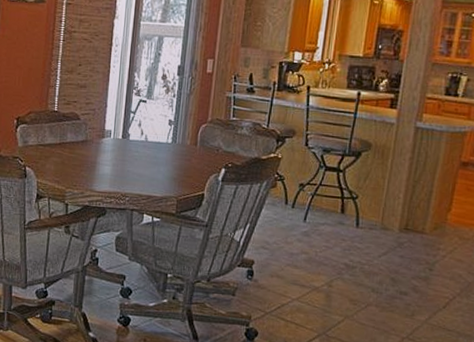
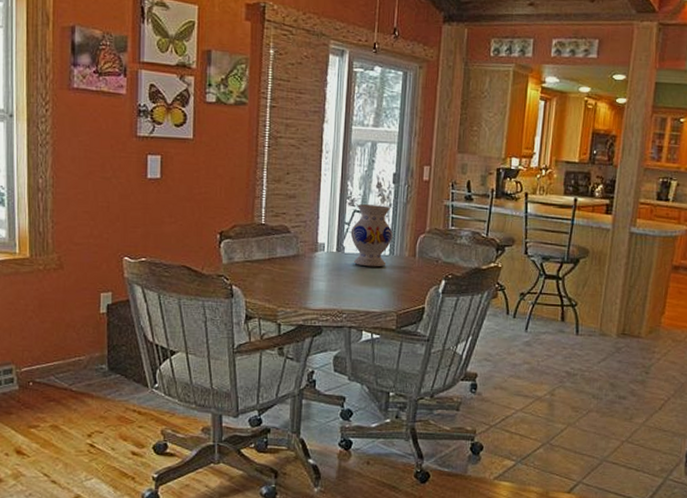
vase: none [135,94,176,154] -> present [350,204,393,267]

